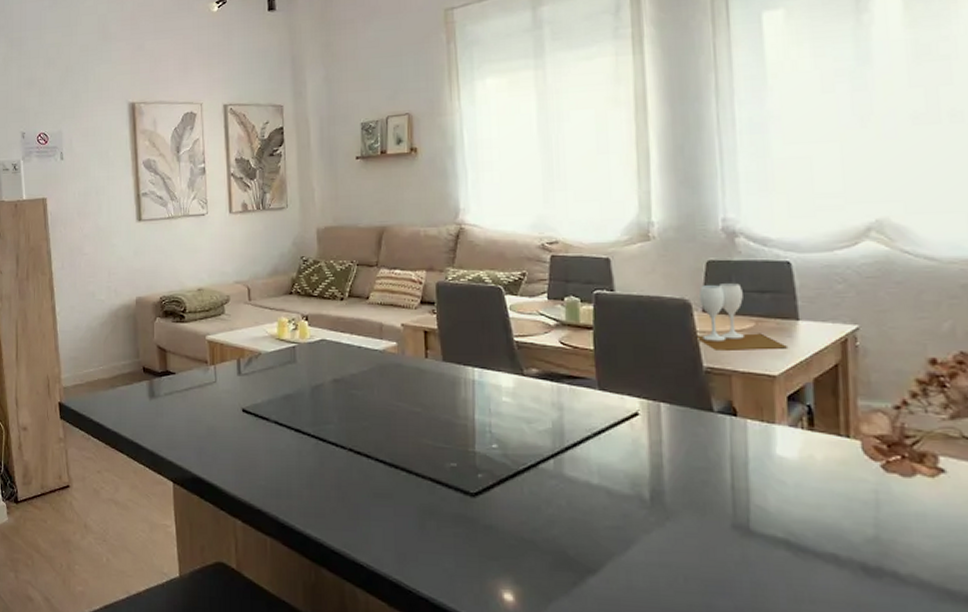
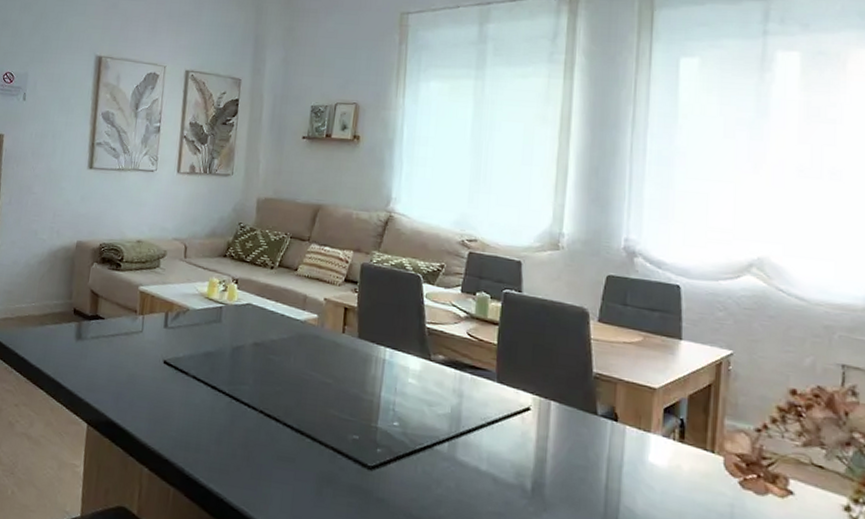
wineglass: present [694,283,789,352] -> none [588,296,670,365]

